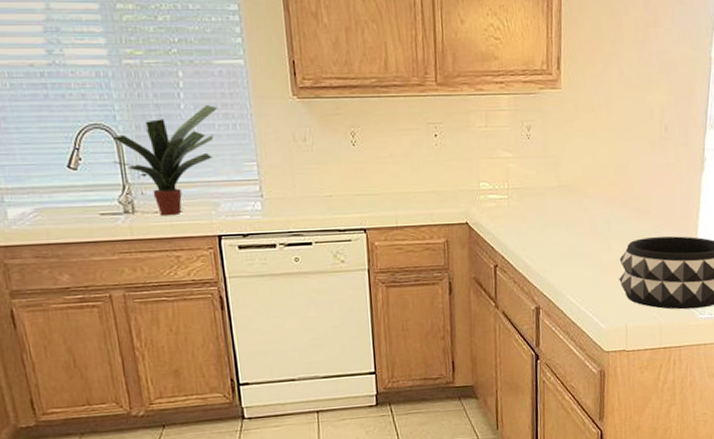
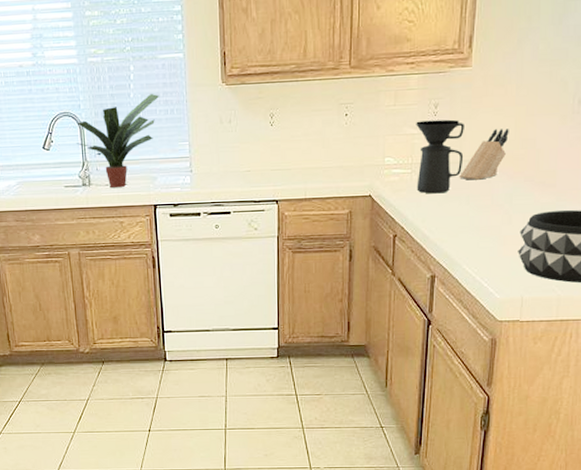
coffee maker: none [509,143,560,221] -> present [416,119,464,194]
knife block: none [557,154,602,206] -> present [459,129,509,180]

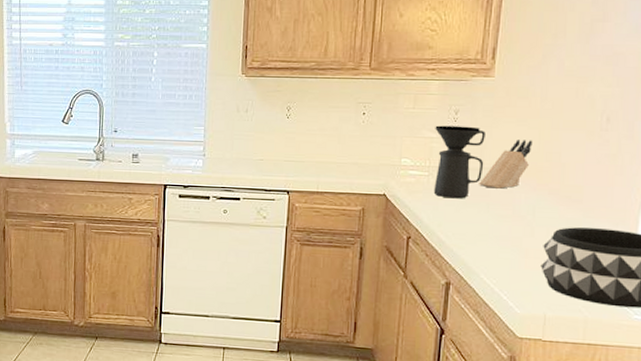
potted plant: present [76,94,160,188] -> none [95,79,180,166]

